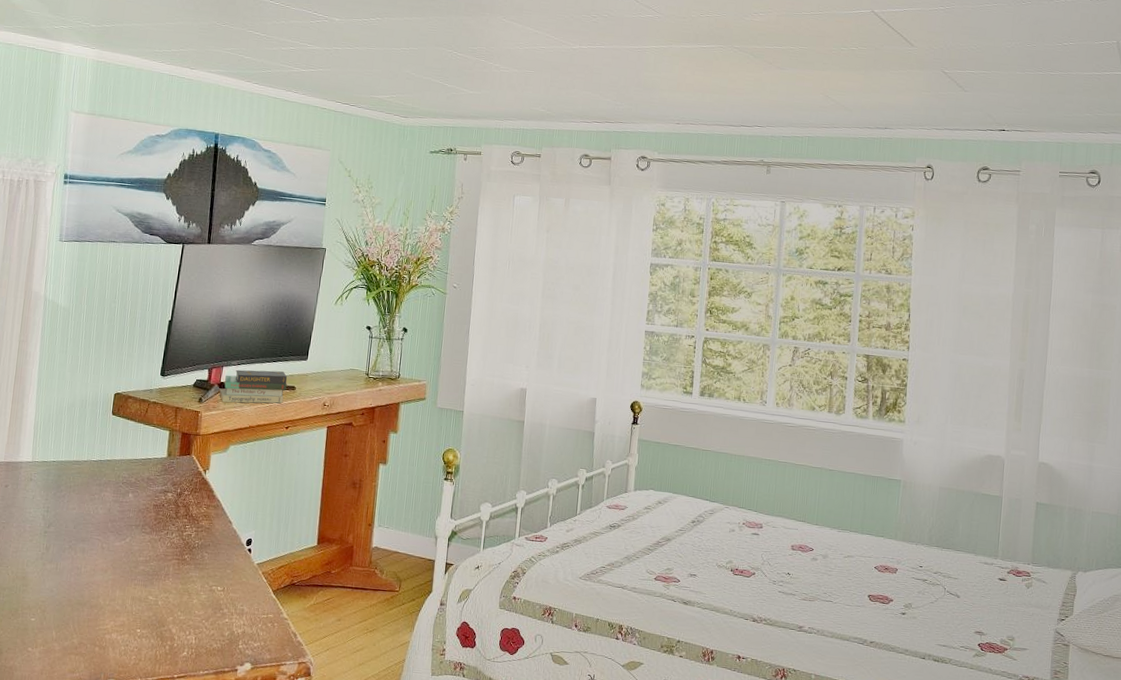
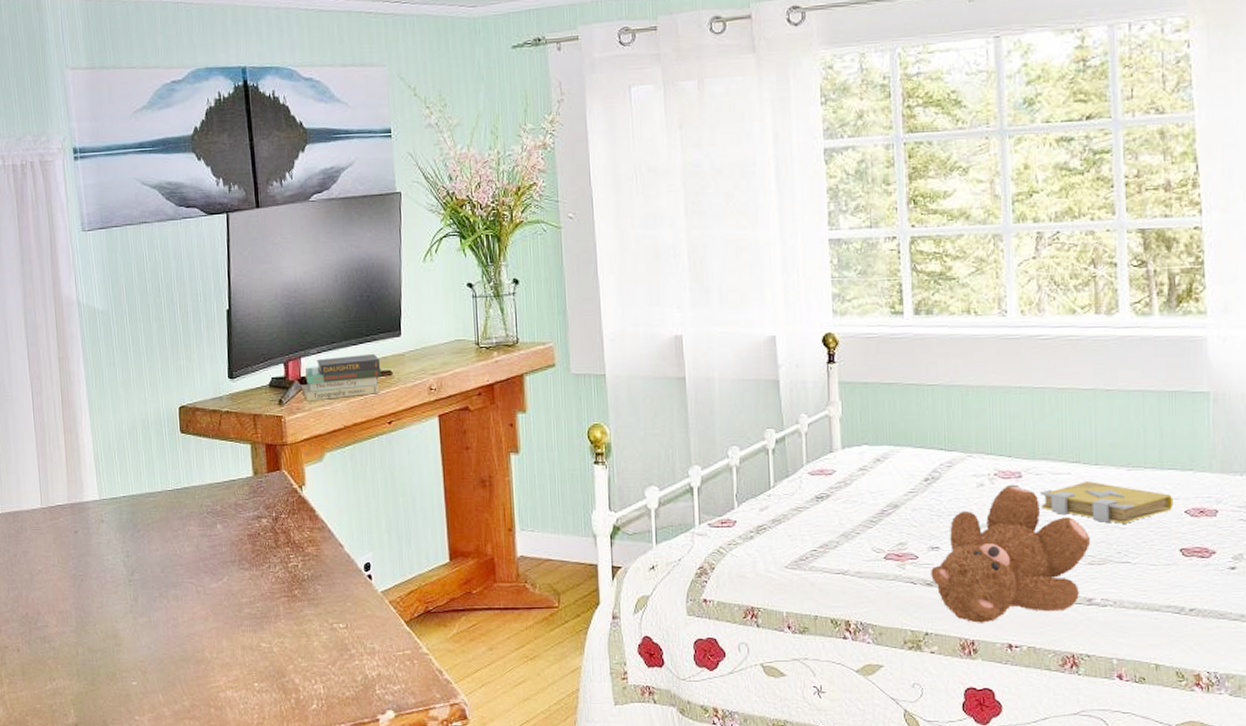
teddy bear: none [687,533,806,637] -> present [931,486,1091,623]
spell book: none [773,536,868,572] -> present [1040,481,1174,524]

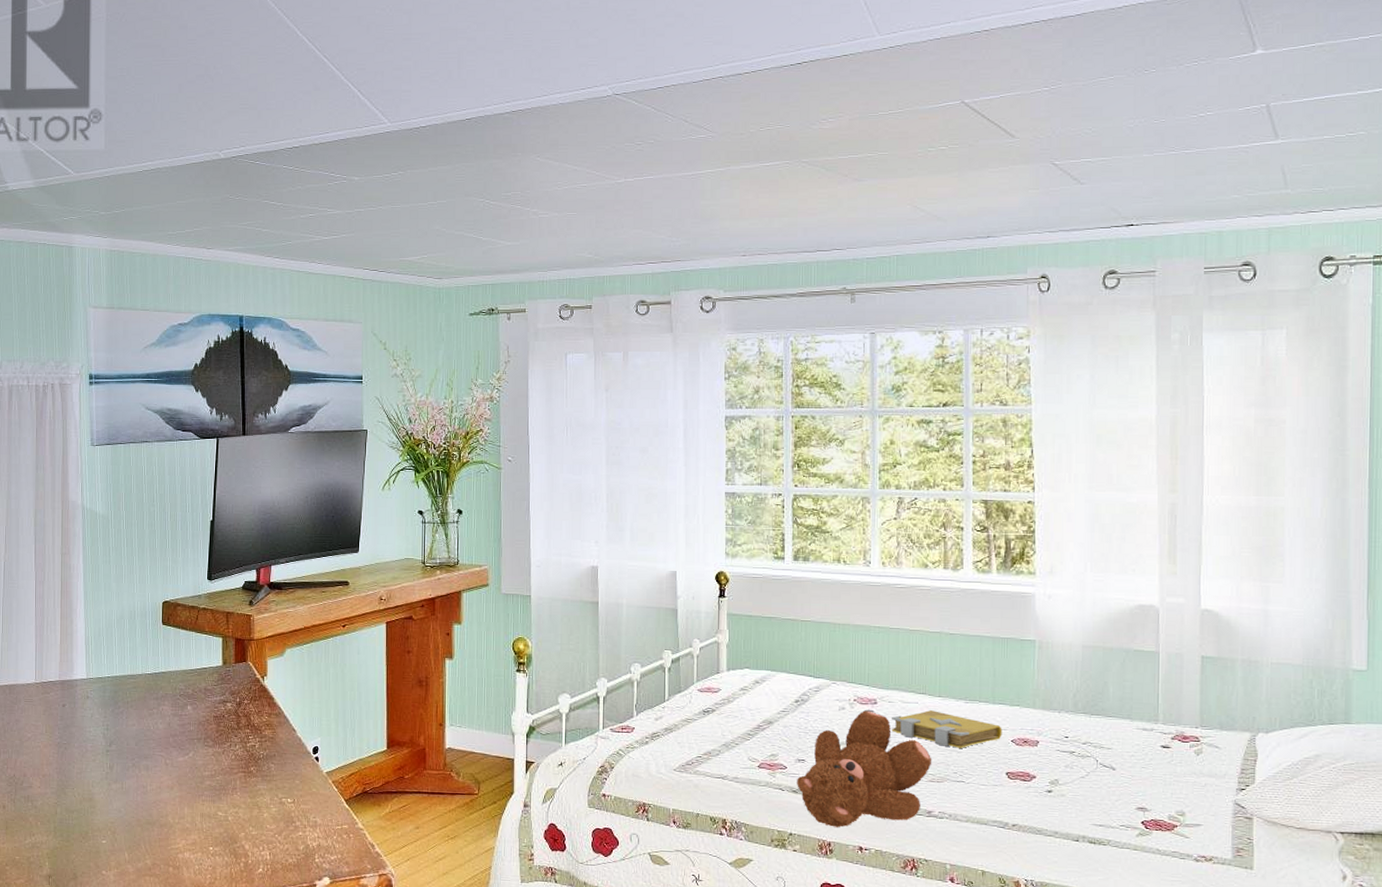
books: present [301,354,381,402] -> none [270,566,340,604]

